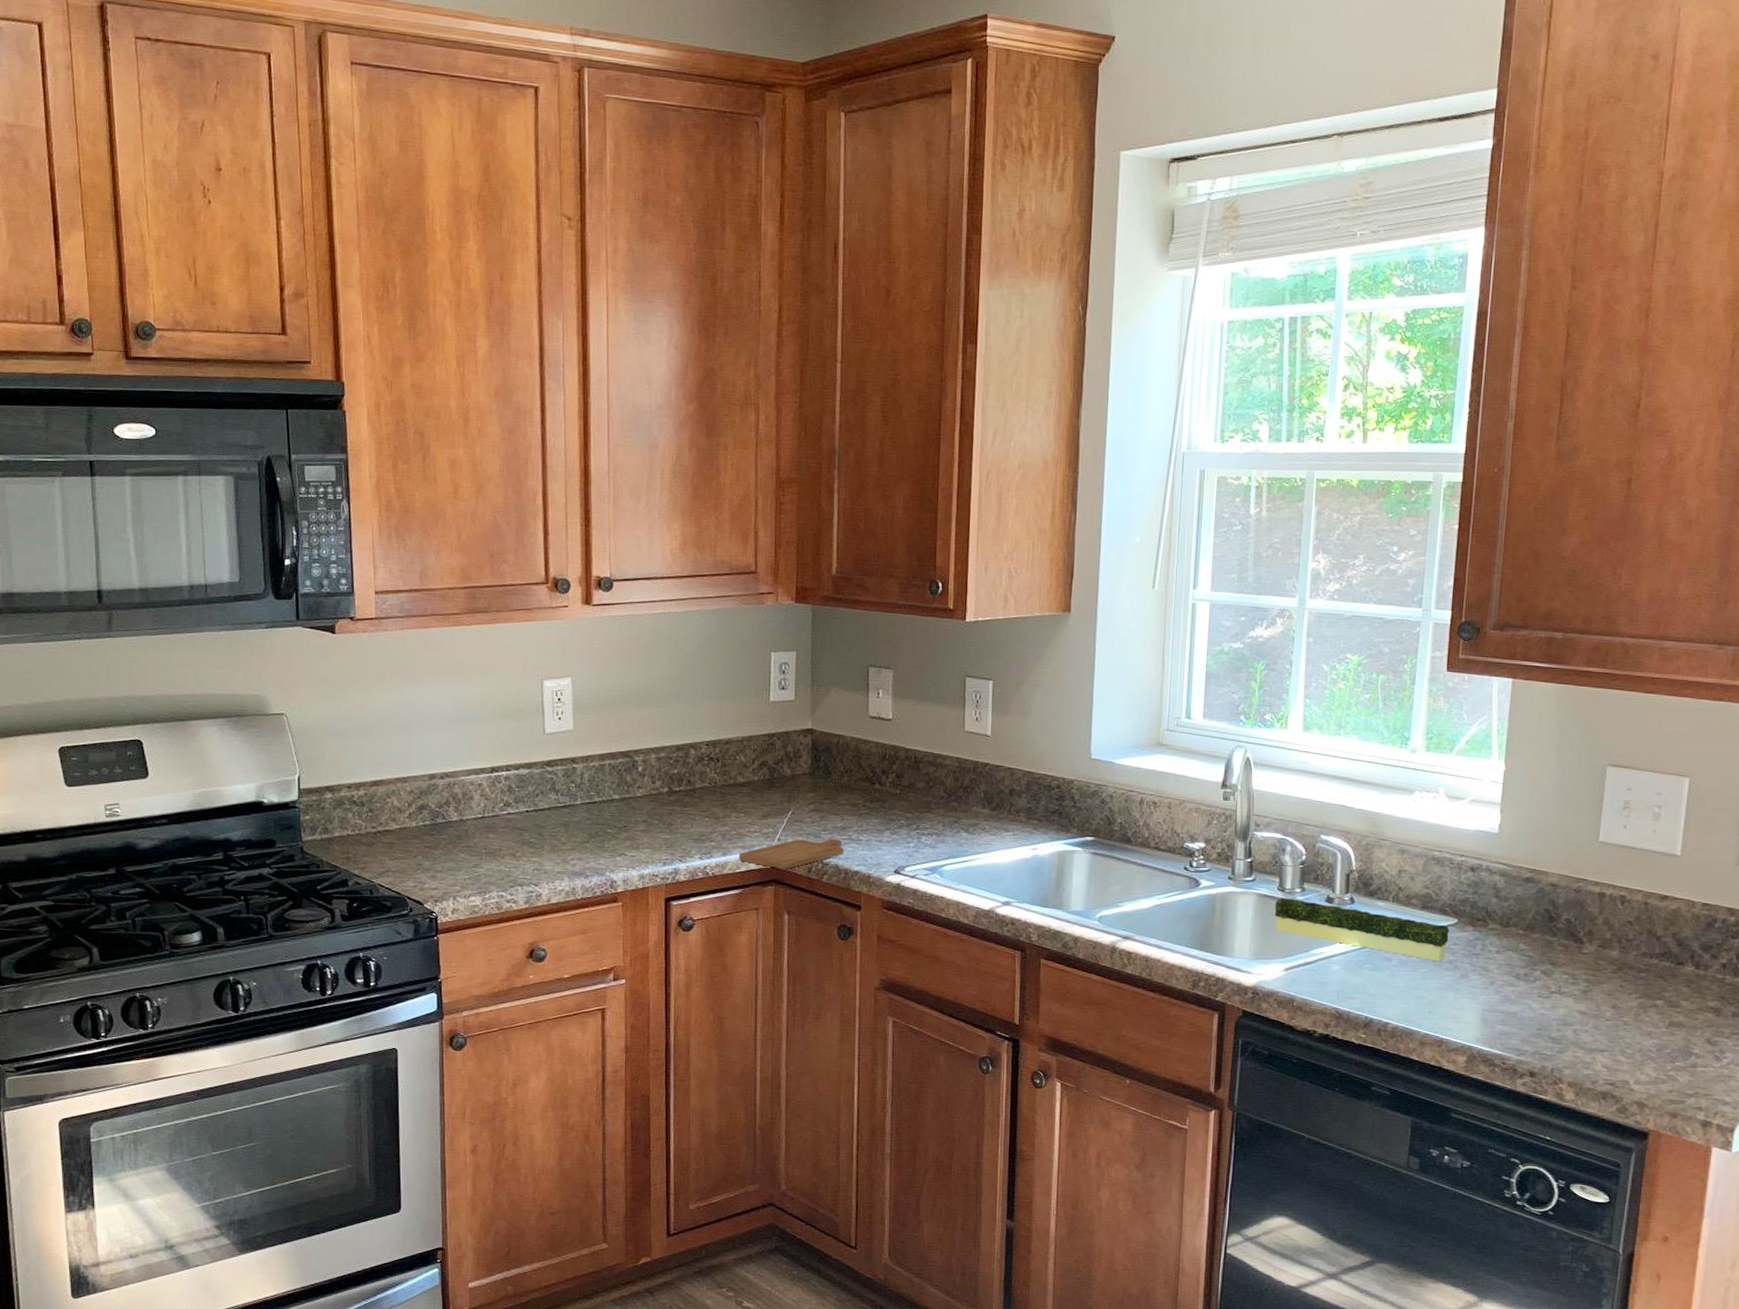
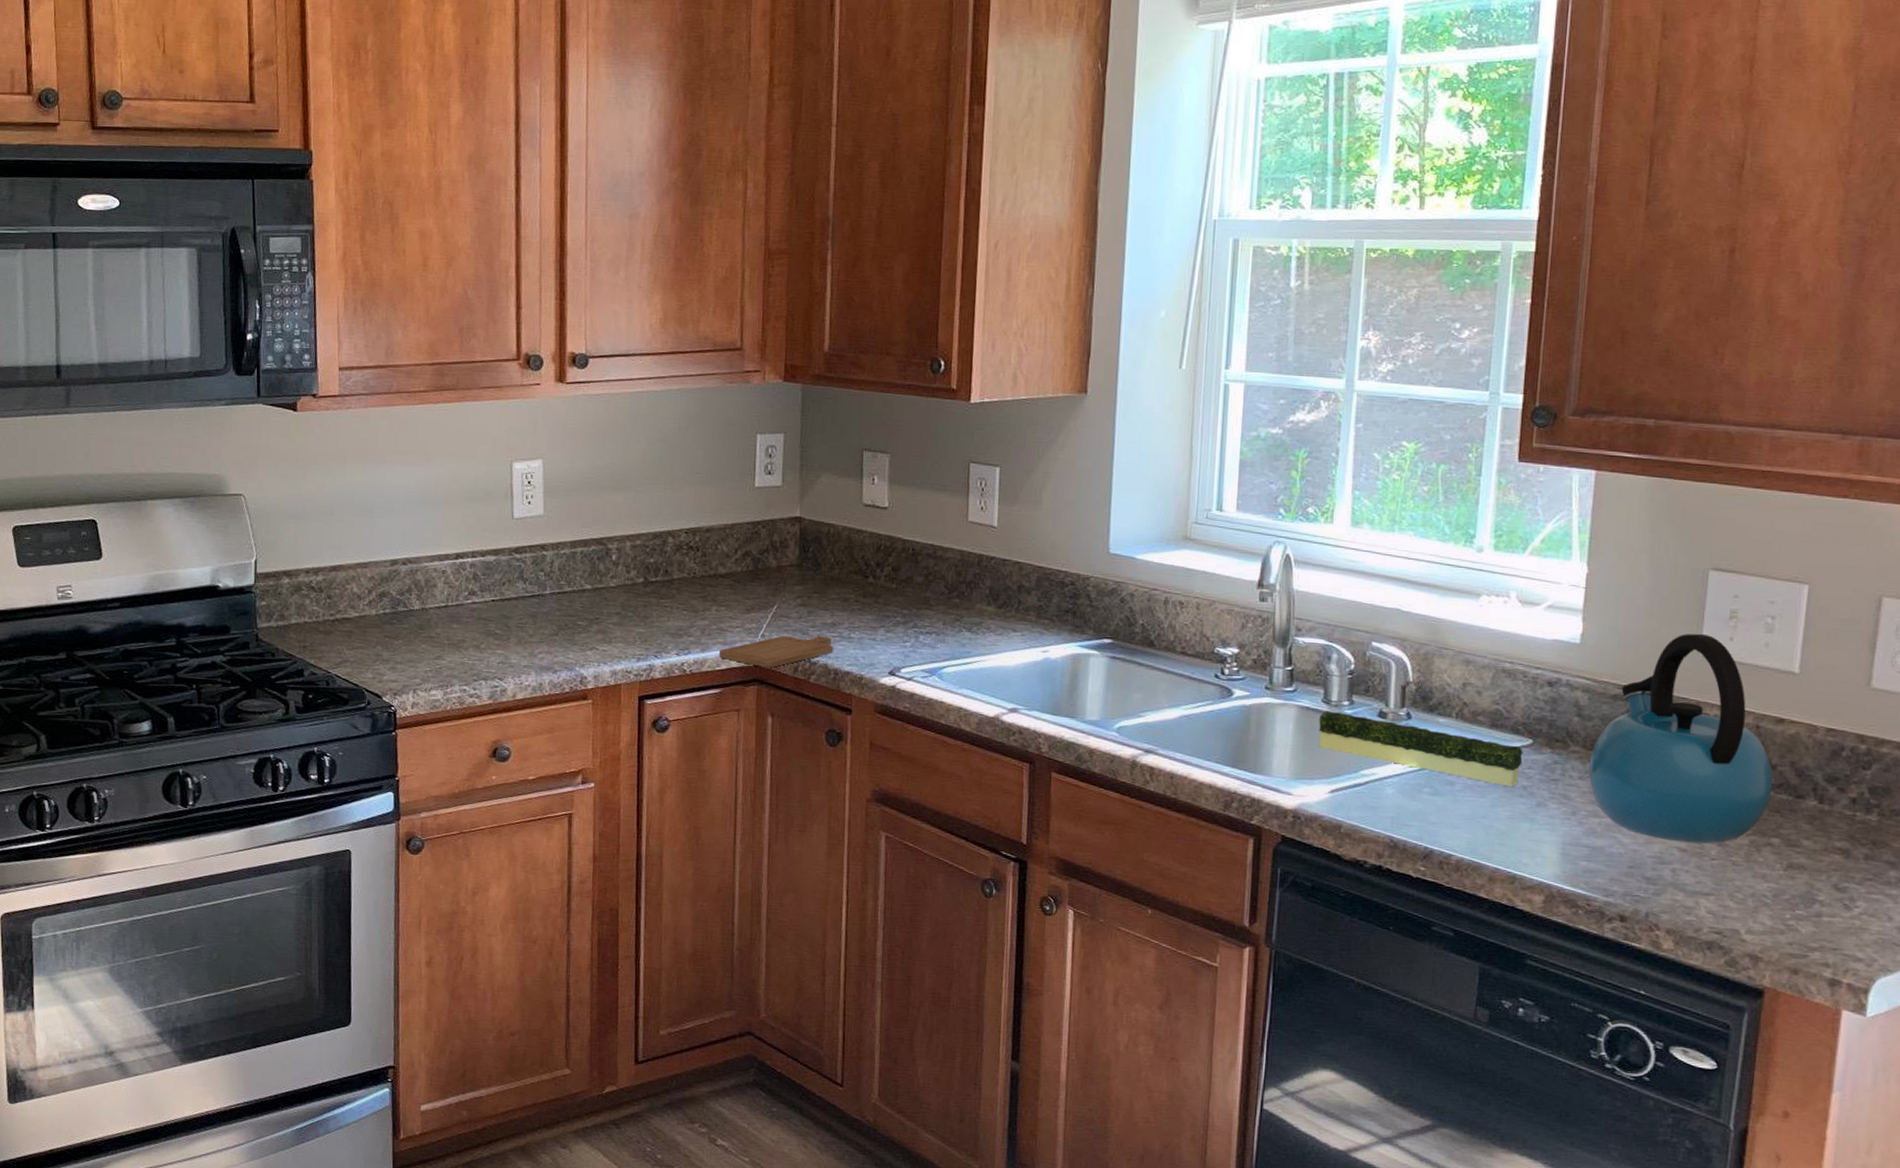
kettle: none [1504,822,1658,1007] -> present [1588,633,1773,844]

